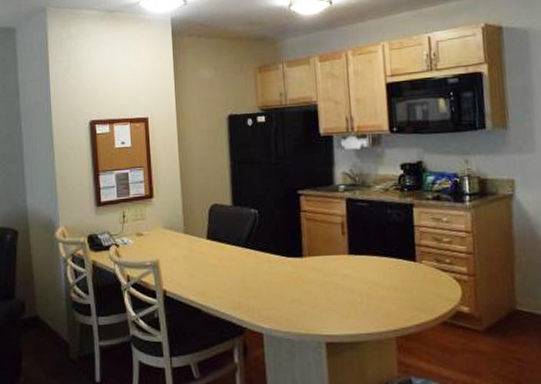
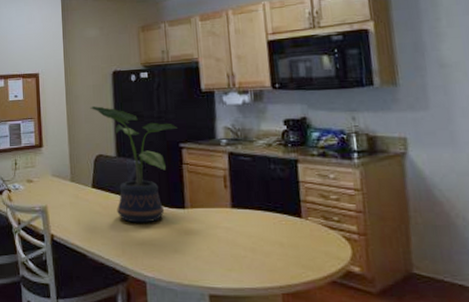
potted plant: none [204,152,295,274] -> present [90,106,177,223]

